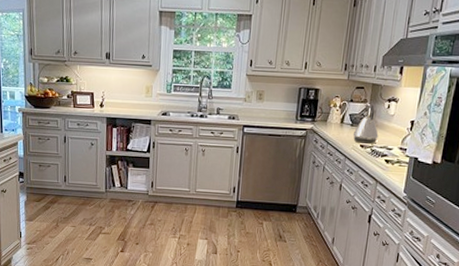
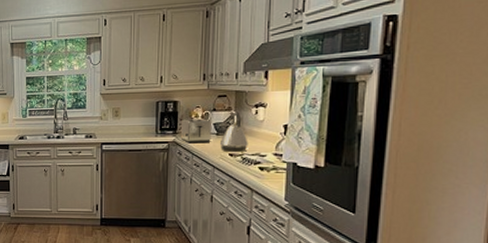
toaster: none [318,107,348,133] -> present [180,119,211,144]

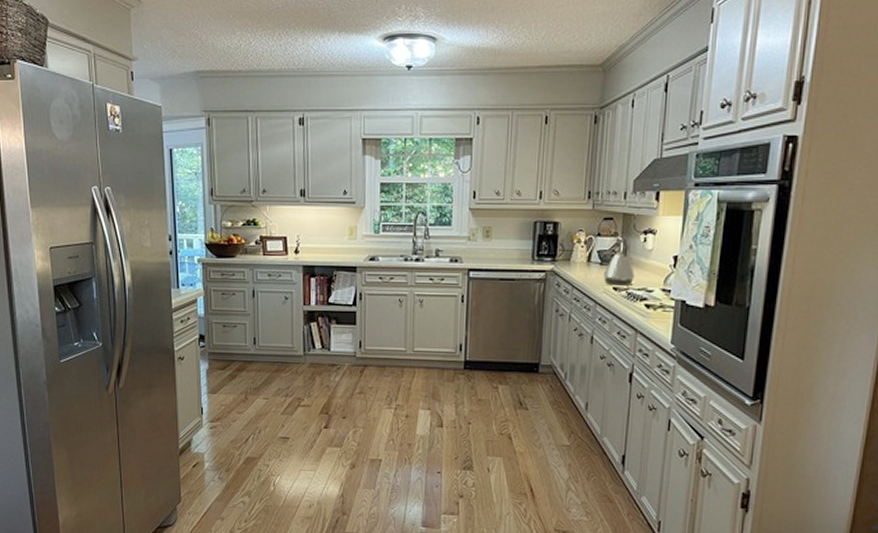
toaster: present [180,119,211,144] -> none [559,244,595,274]

